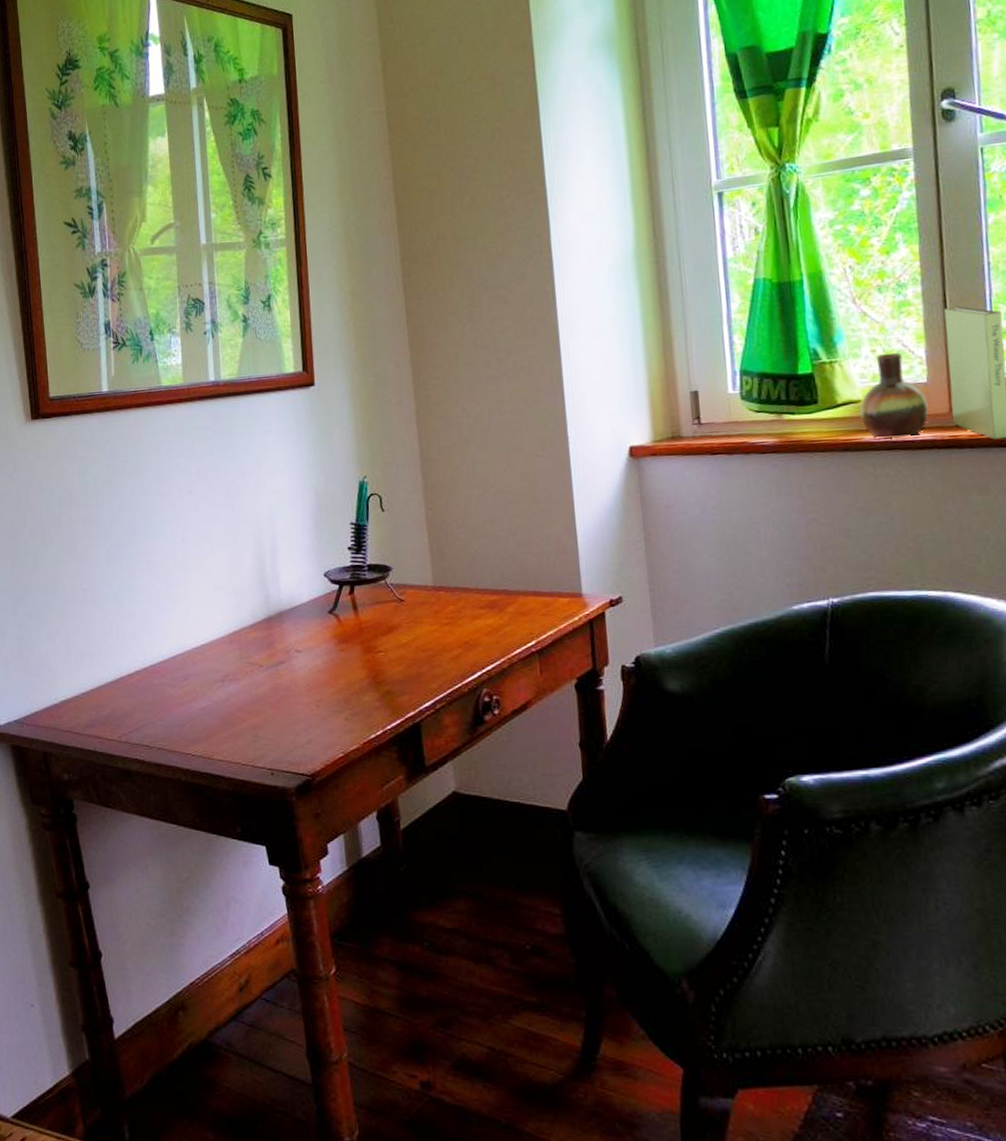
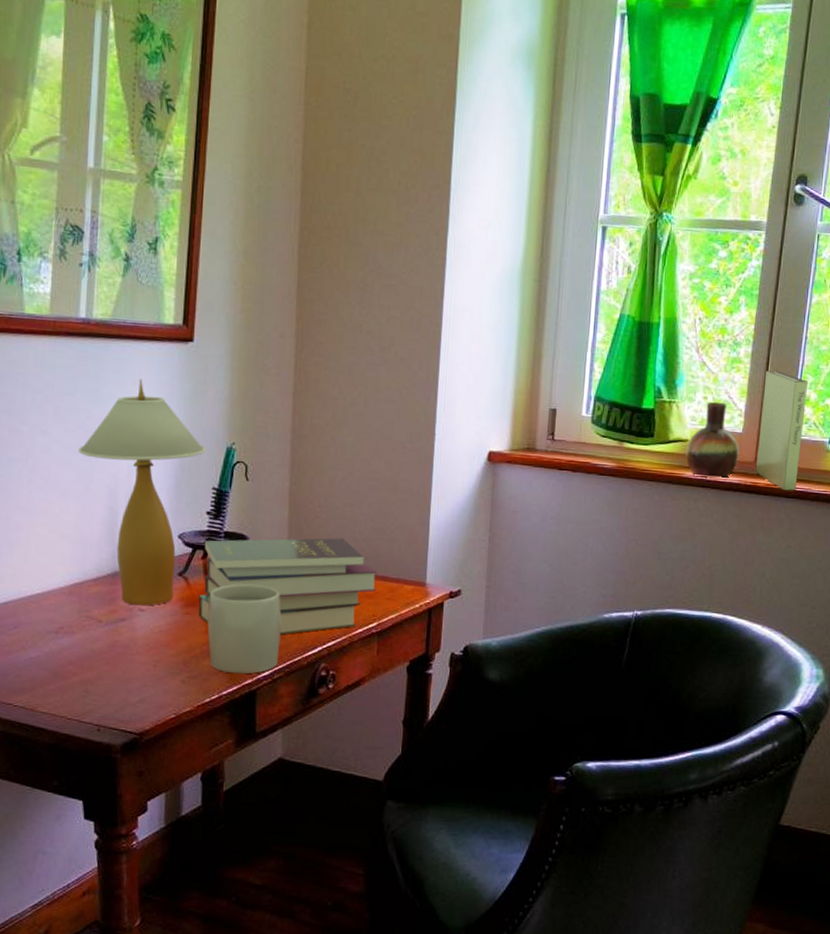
table lamp: none [223,428,340,647] -> present [78,378,207,606]
books: none [349,557,530,663] -> present [198,538,377,635]
mug: none [361,614,439,707] -> present [207,584,282,674]

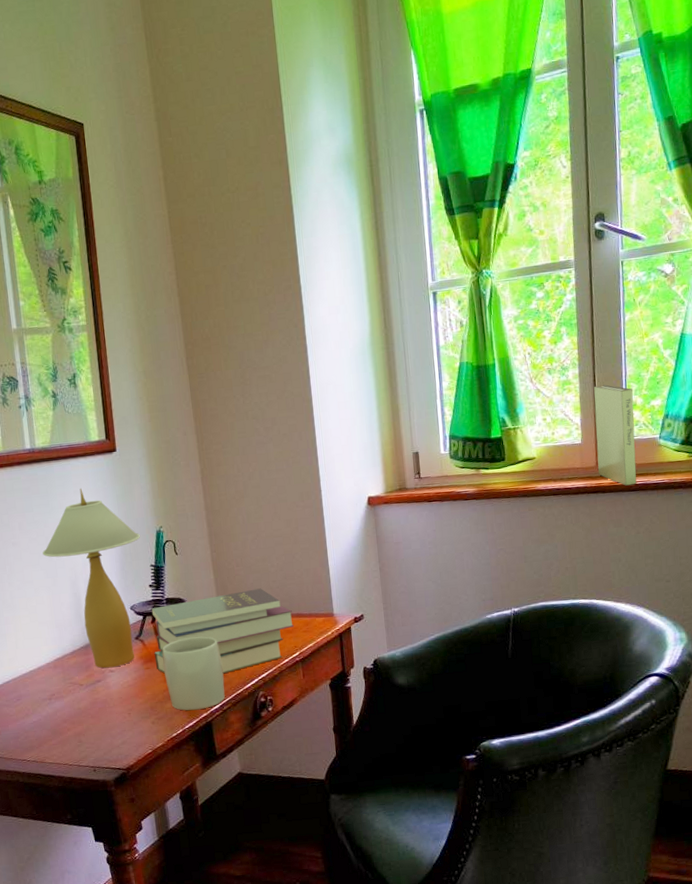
vase: present [686,401,740,478] -> none [535,420,582,487]

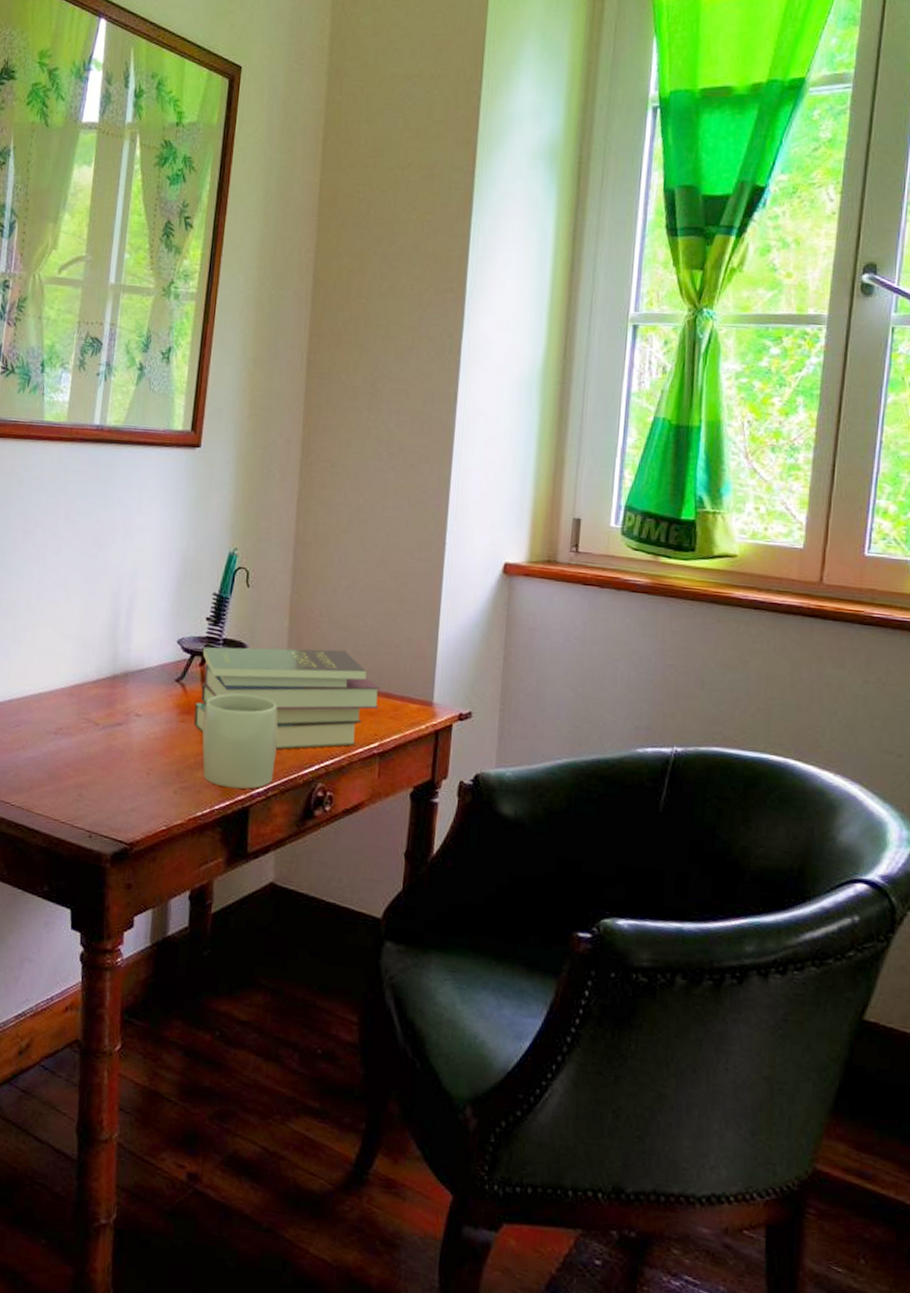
table lamp: present [42,488,141,669] -> none [86,483,209,711]
book: present [594,384,637,486] -> none [822,478,885,617]

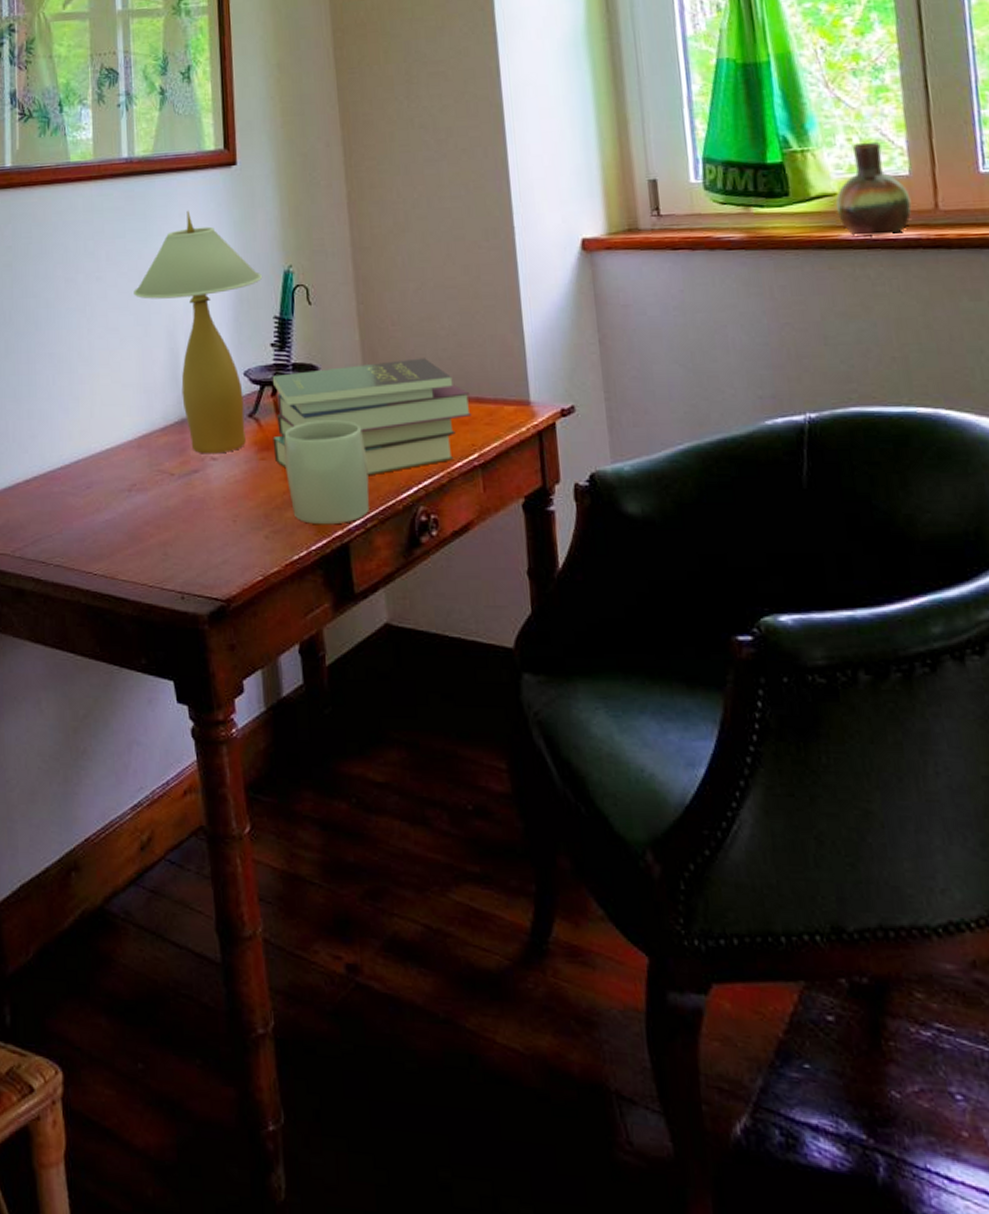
table lamp: none [86,483,209,711] -> present [134,210,263,454]
vase: none [735,513,800,600] -> present [836,141,912,237]

